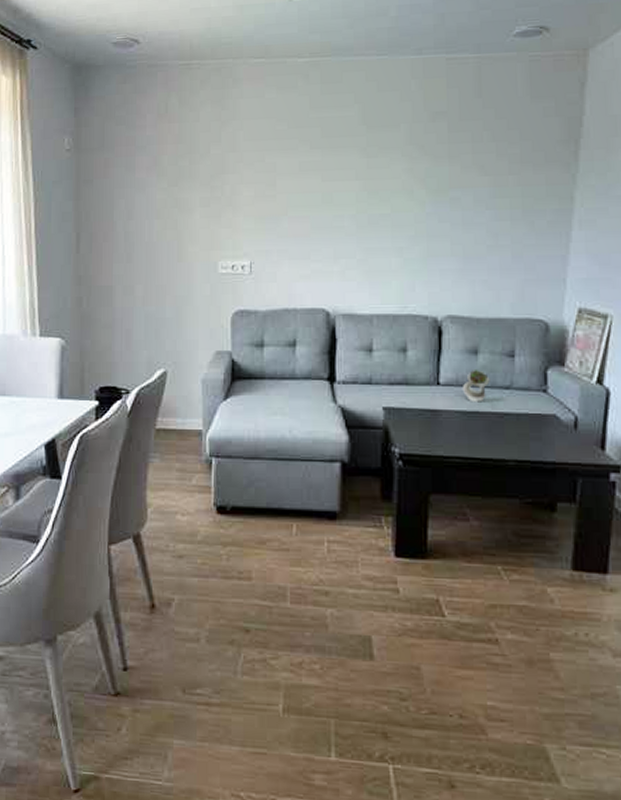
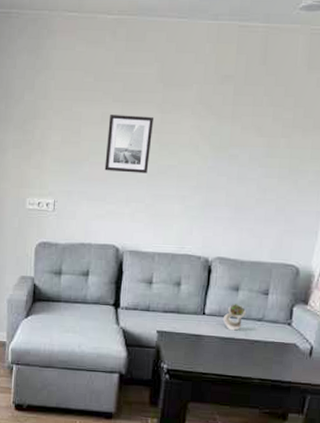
wall art: none [306,162,358,226] -> present [104,115,153,174]

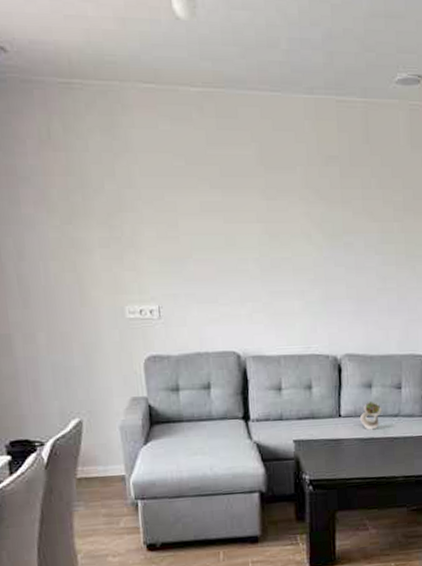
wall art: present [104,115,153,174] -> none [209,203,261,269]

